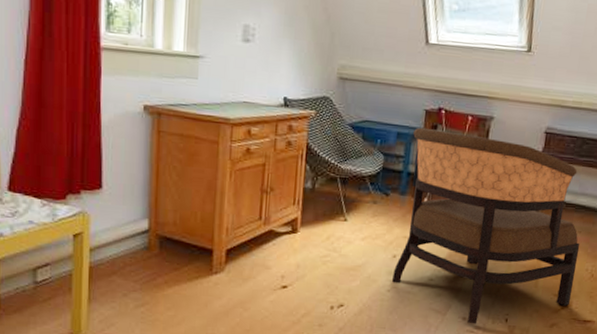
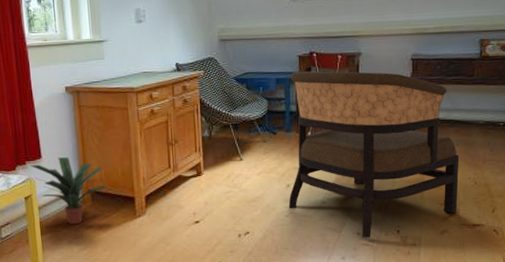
potted plant: none [85,191,180,275] -> present [29,157,106,225]

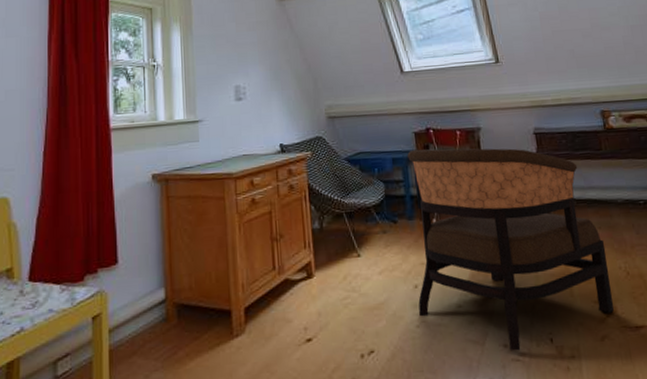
potted plant: present [29,157,106,225] -> none [102,261,196,352]

